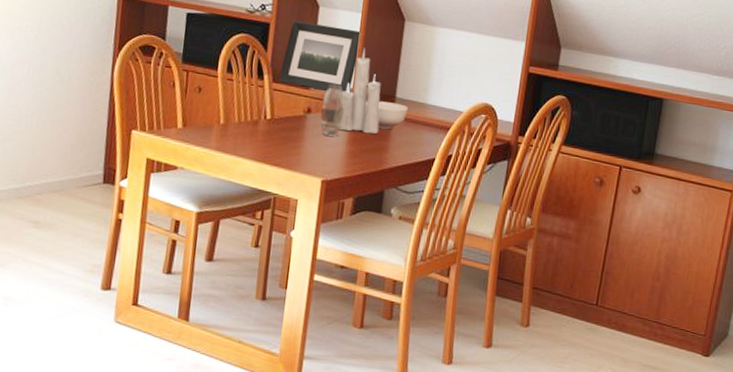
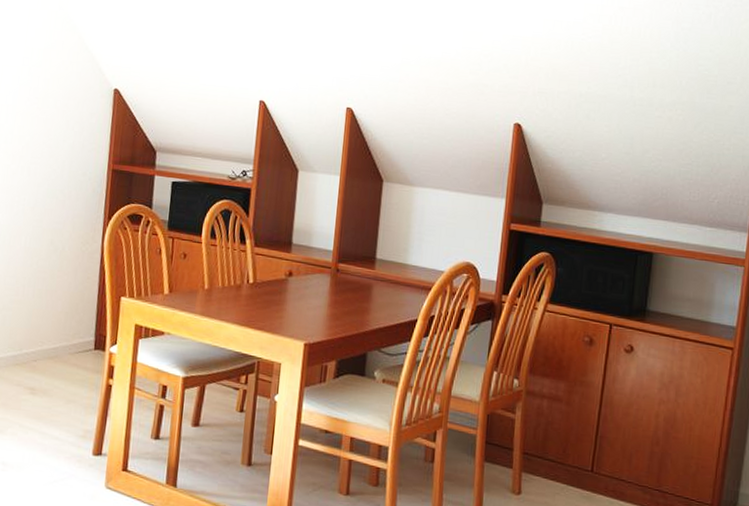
picture frame: present [278,20,362,93] -> none [260,185,341,255]
vase: present [320,84,345,137] -> none [302,247,326,299]
candle: present [340,48,381,135] -> none [321,211,361,296]
bowl: present [365,101,409,130] -> none [345,263,389,291]

